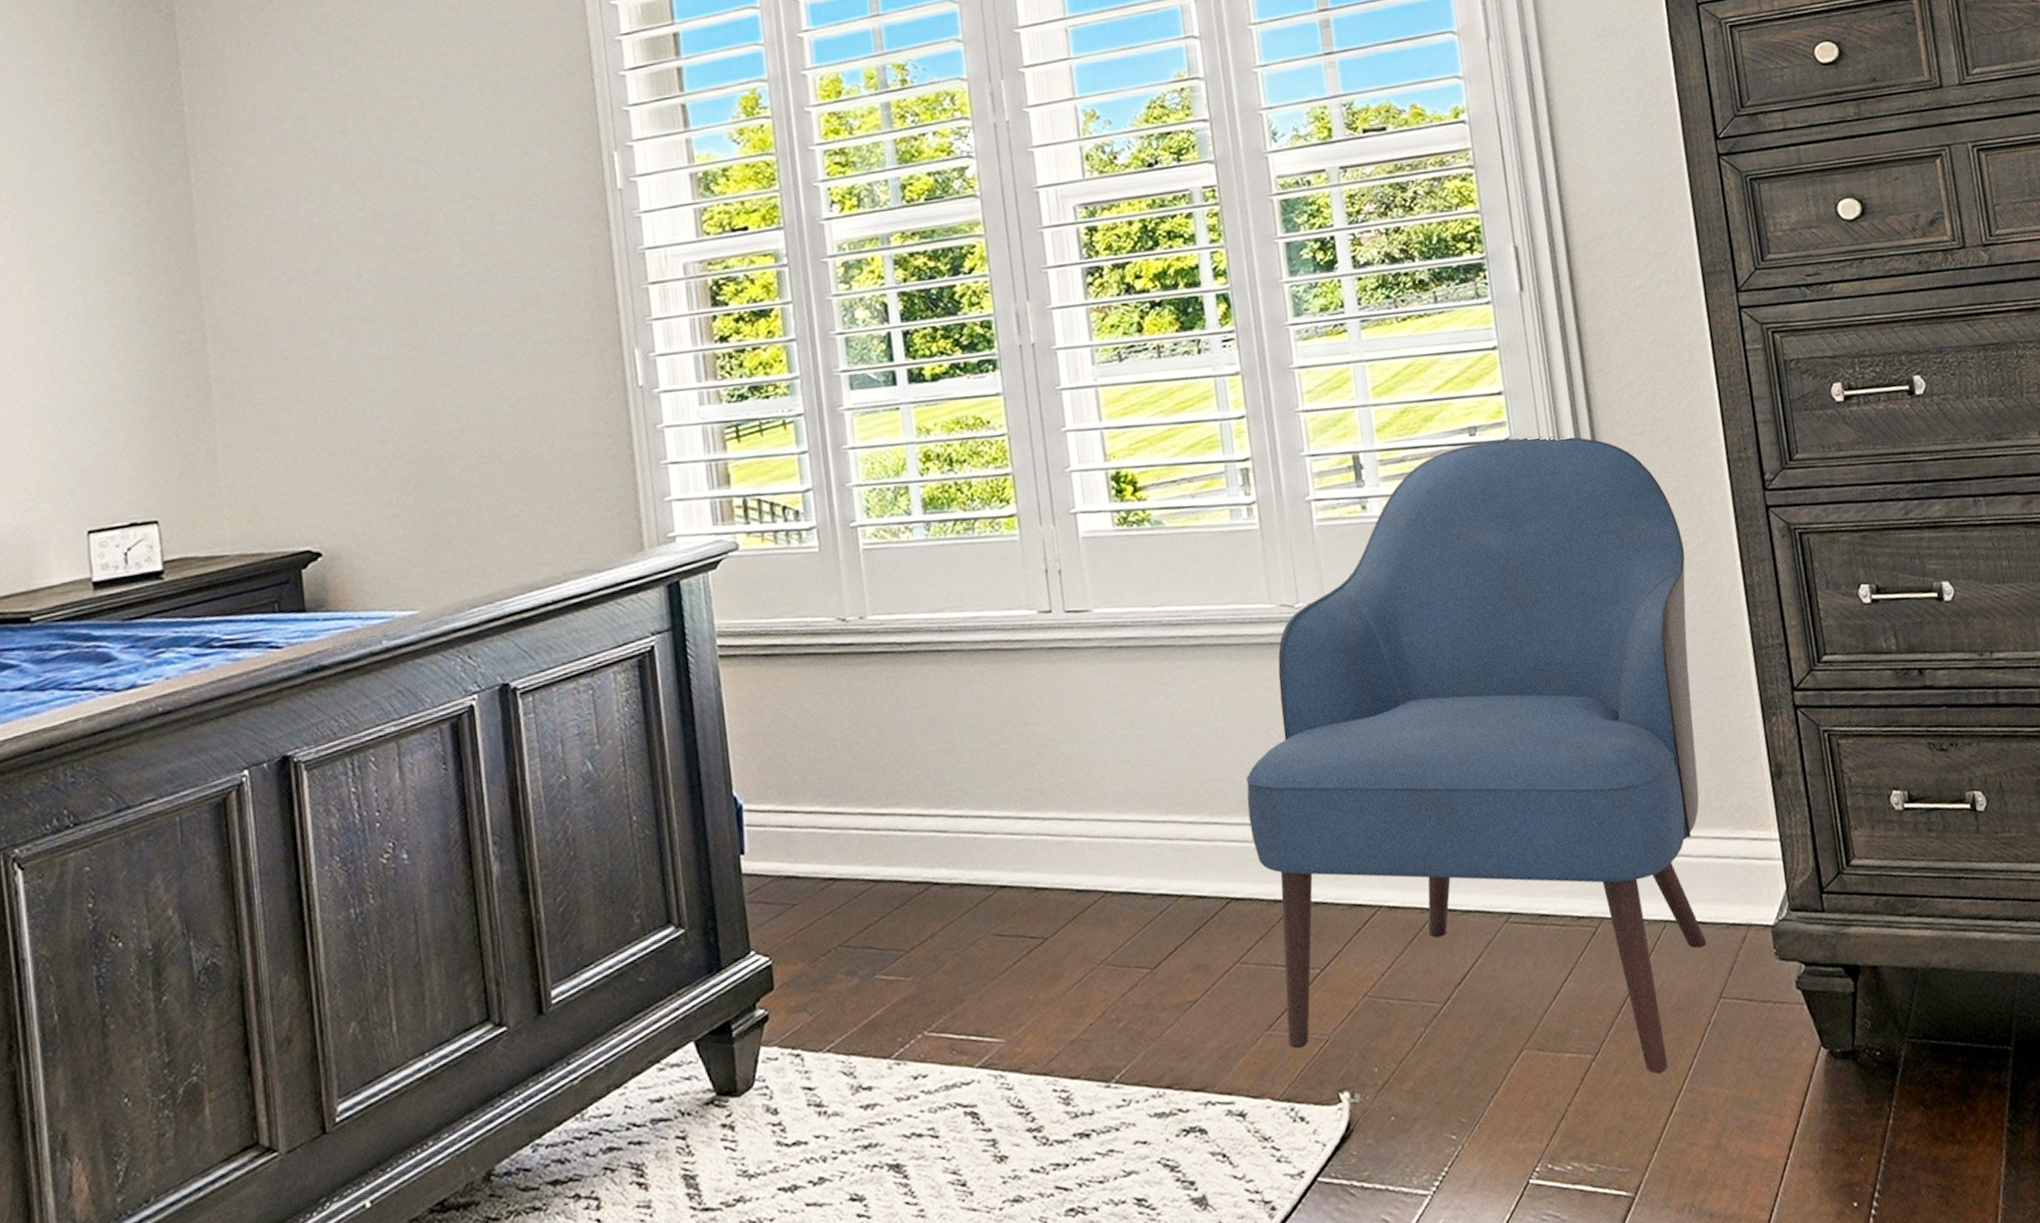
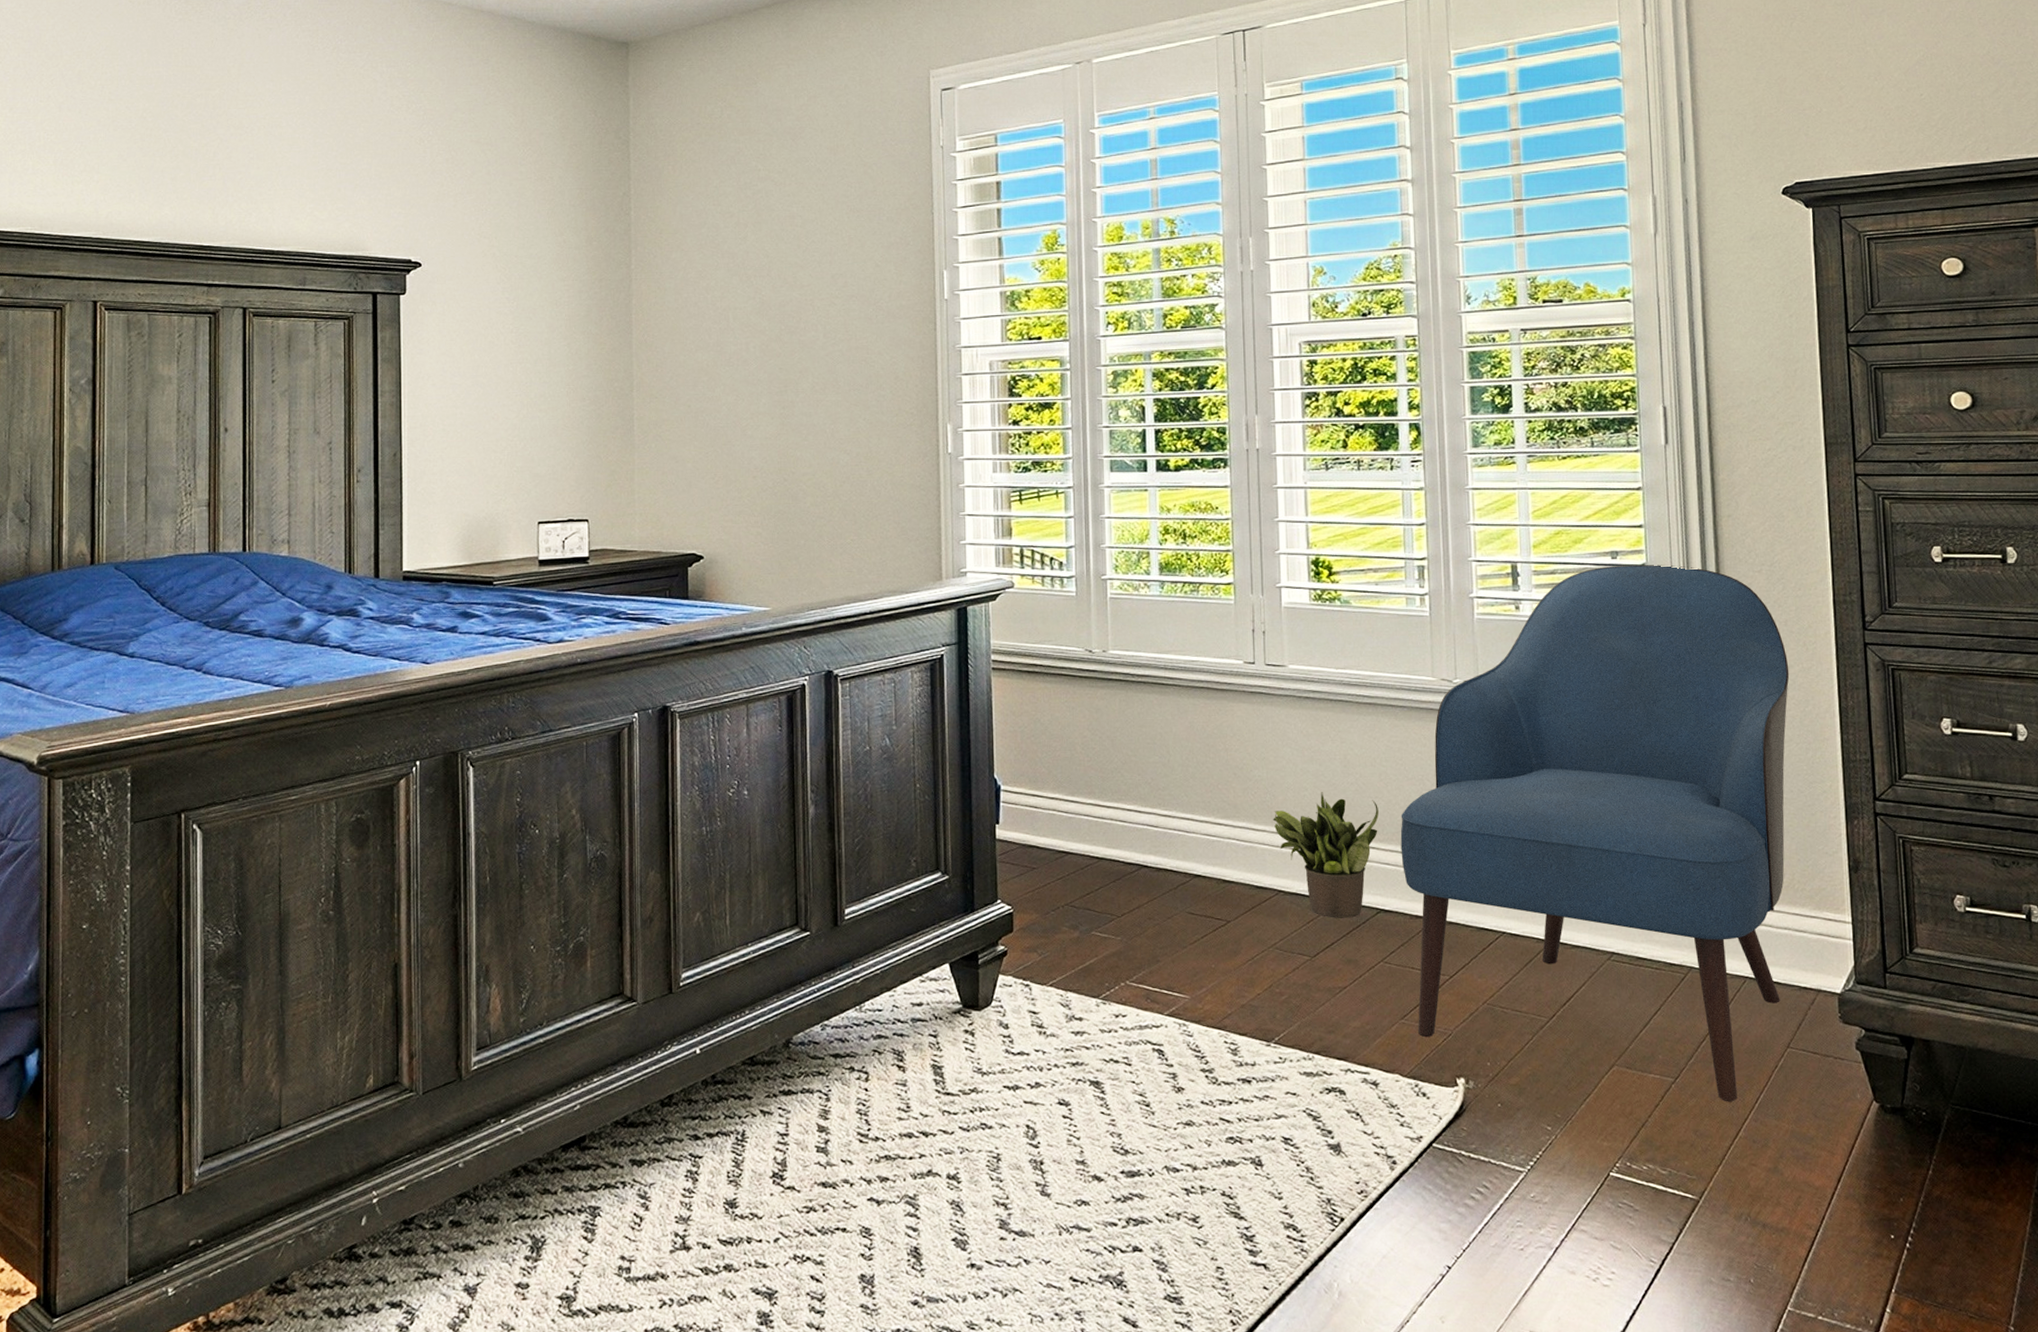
potted plant: none [1090,762,1220,918] -> present [1273,792,1379,918]

